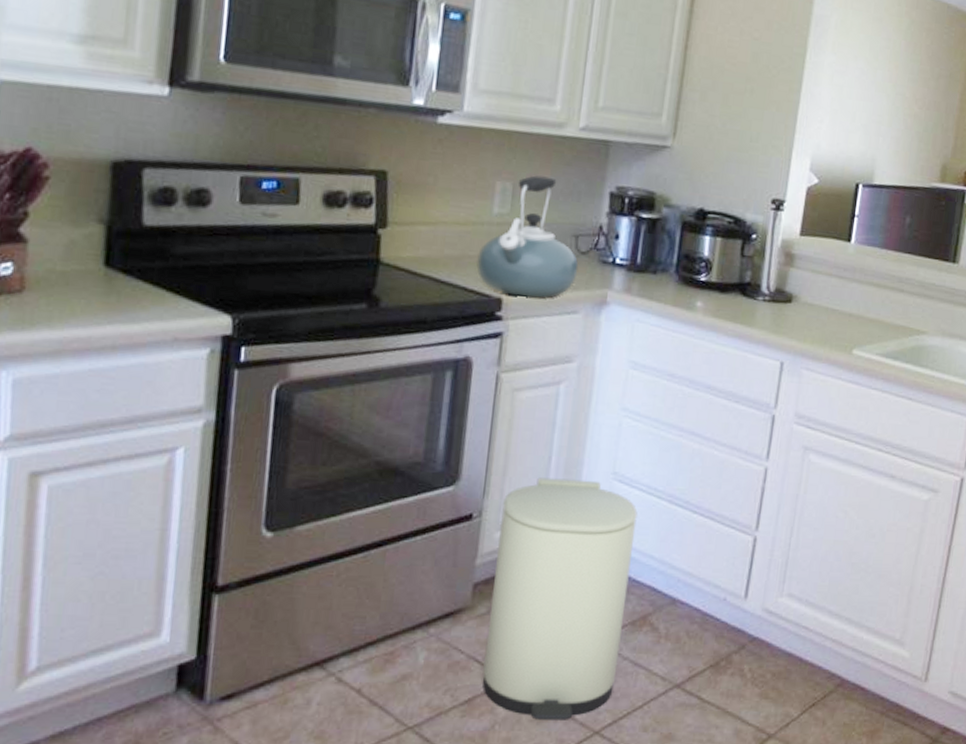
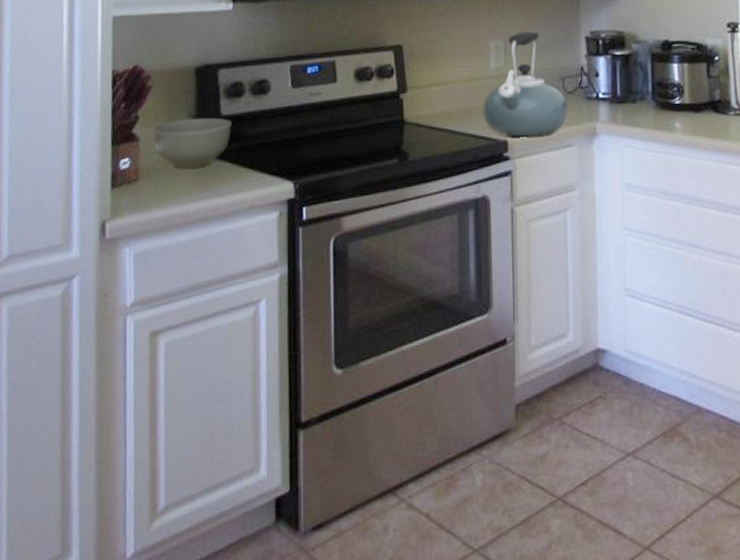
bowl: none [47,223,157,285] -> present [153,117,232,169]
pedal bin: present [482,477,638,720] -> none [532,298,657,537]

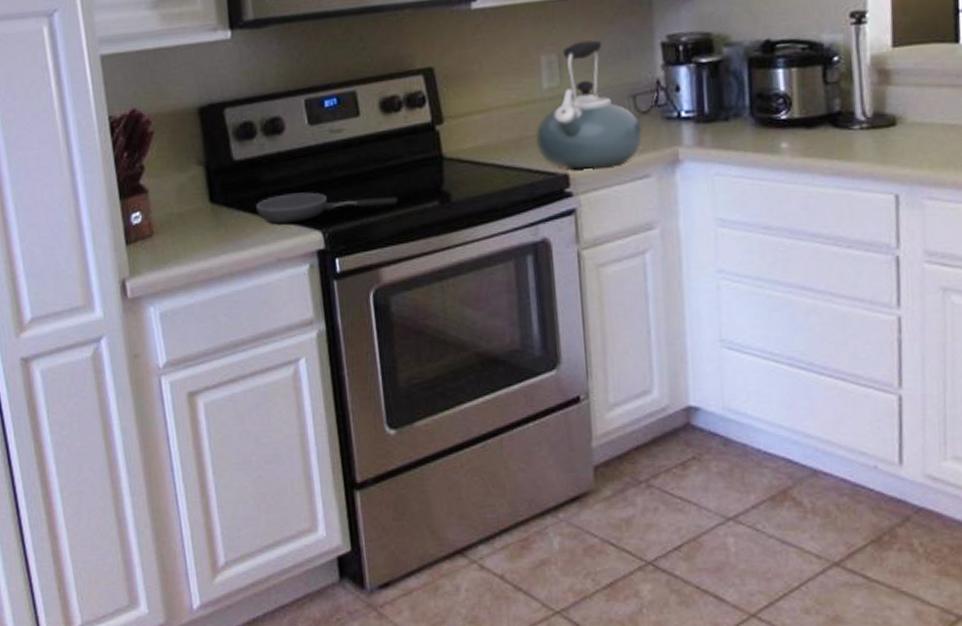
bowl: present [153,117,232,169] -> none [161,163,247,221]
frying pan: none [237,147,363,175] -> present [256,192,398,224]

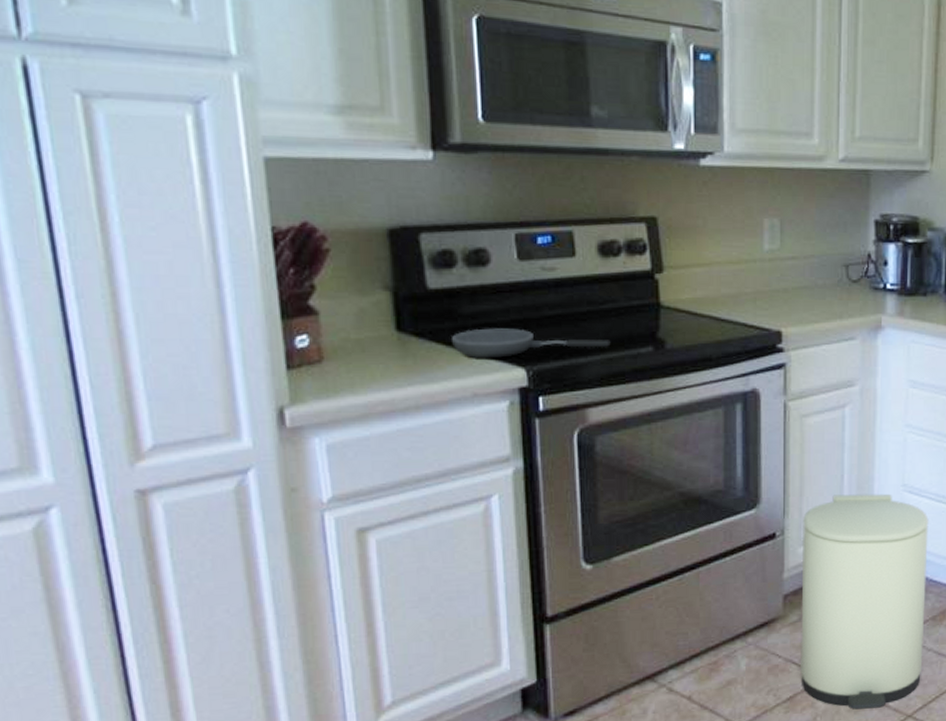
kettle: present [536,40,642,170] -> none [754,210,851,328]
pedal bin: none [608,350,764,603] -> present [801,493,929,710]

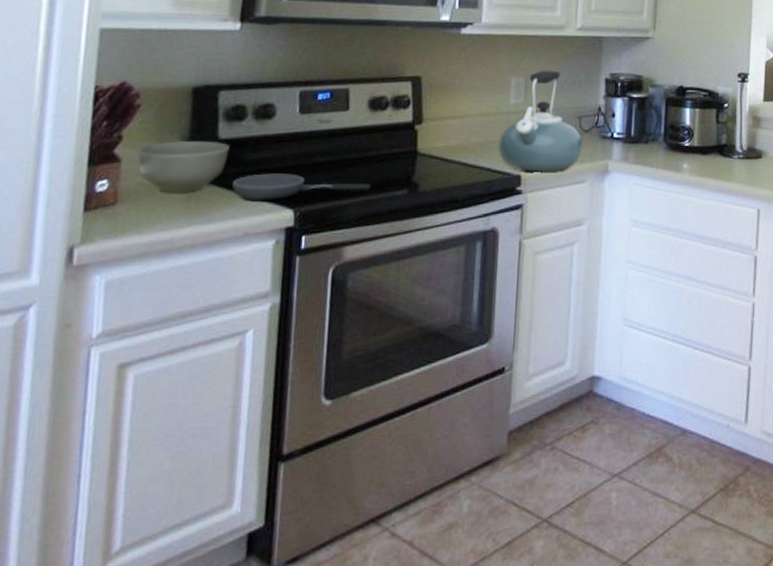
bowl: none [336,290,442,350] -> present [137,140,230,193]
kettle: none [754,210,851,328] -> present [498,70,583,172]
pedal bin: present [801,493,929,710] -> none [520,328,647,556]

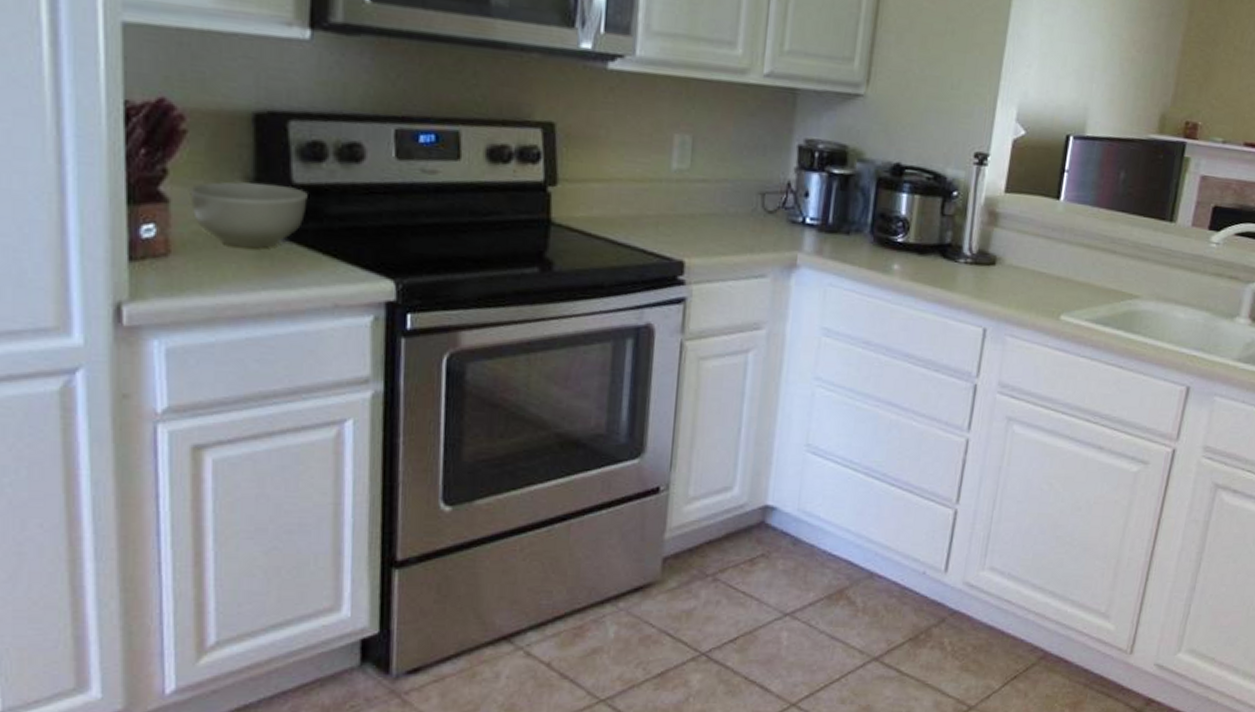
frying pan: present [232,173,371,201] -> none [315,232,492,267]
kettle: present [498,70,583,172] -> none [655,127,766,261]

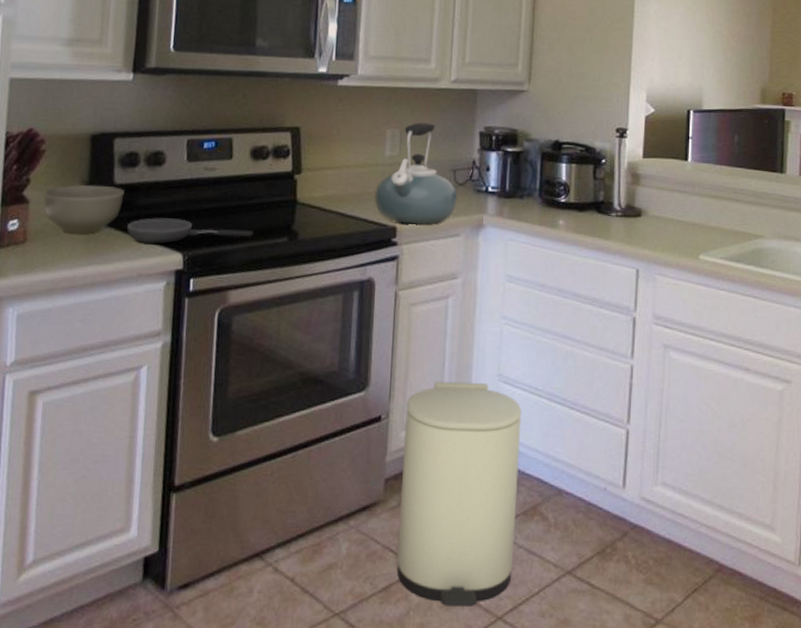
frying pan: none [315,232,492,267] -> present [127,218,254,245]
kettle: none [655,127,766,261] -> present [374,122,458,225]
pedal bin: none [675,449,833,693] -> present [397,381,522,606]

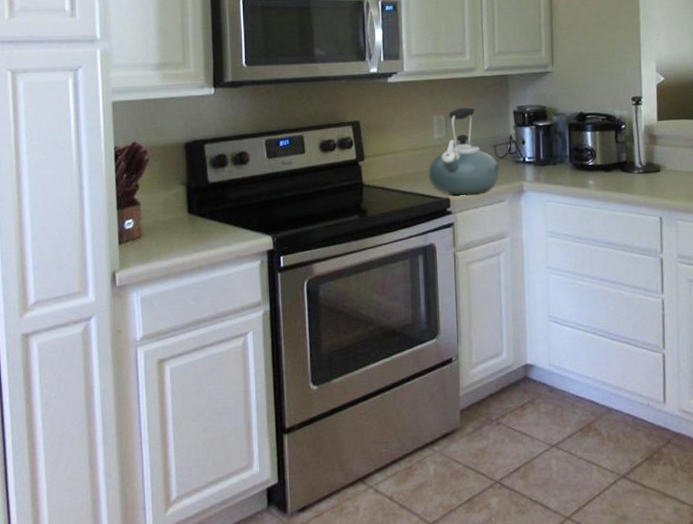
bowl: present [43,184,125,234] -> none [151,184,218,227]
frying pan: present [127,218,254,245] -> none [223,207,329,231]
pedal bin: present [397,381,522,606] -> none [472,323,576,511]

